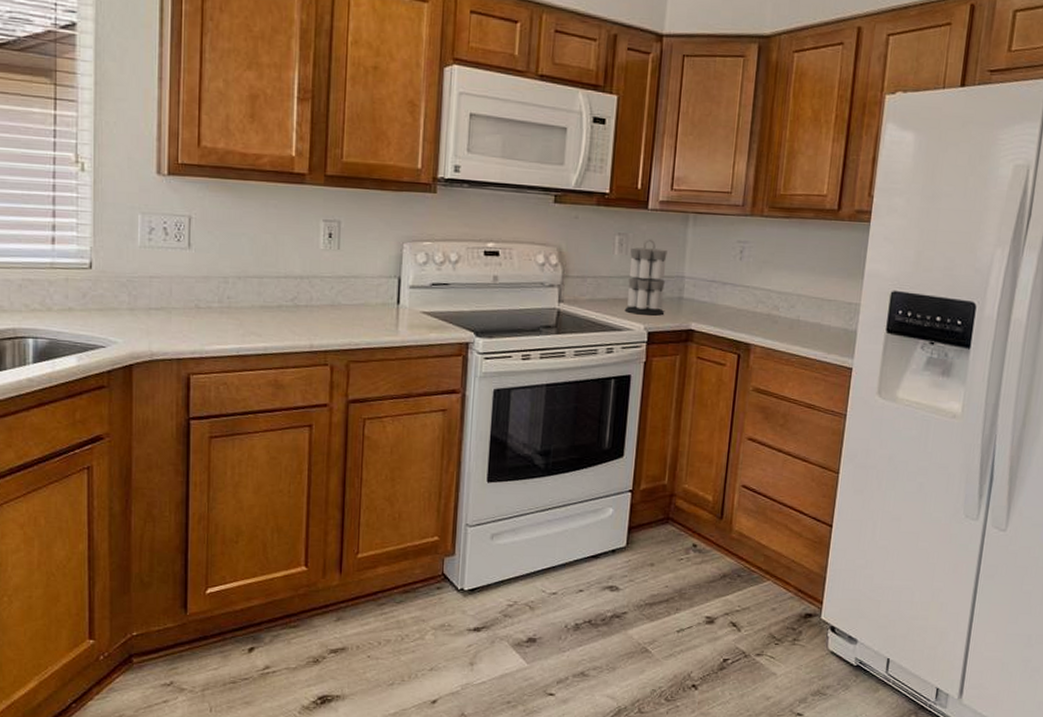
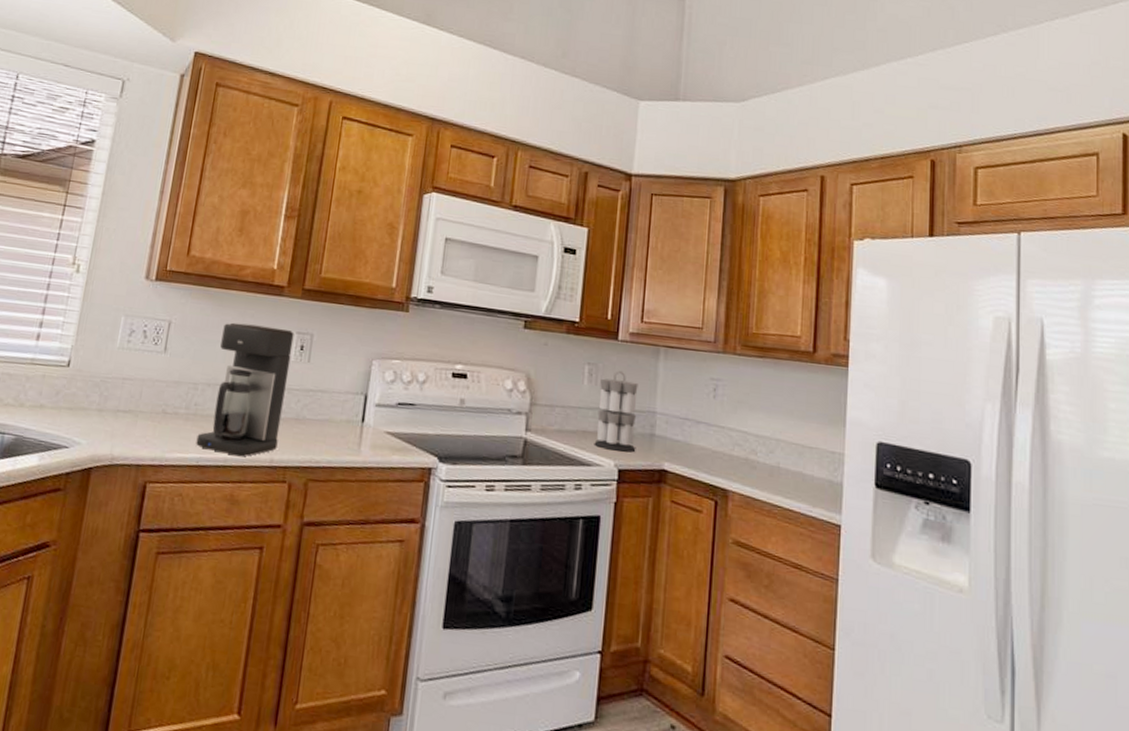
coffee maker: none [234,214,321,345] -> present [196,322,294,457]

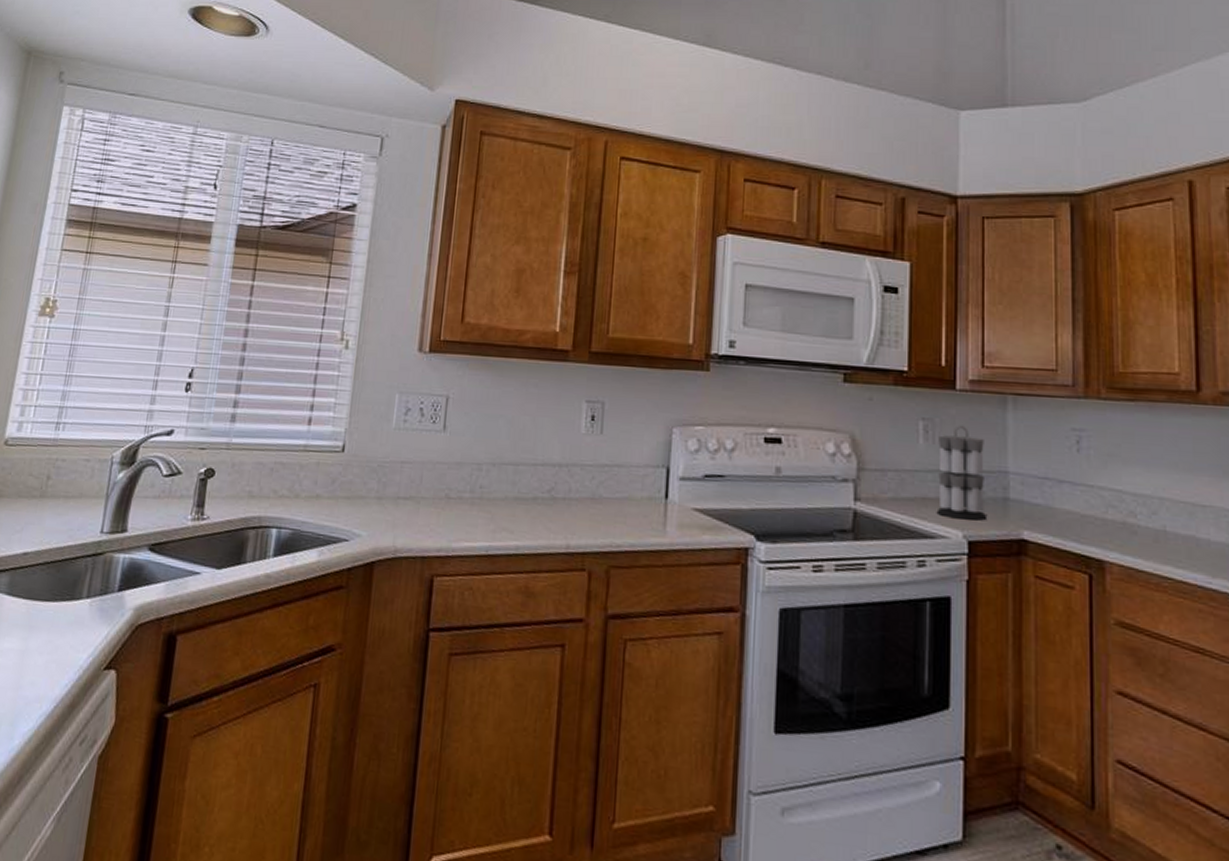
coffee maker: present [196,322,294,457] -> none [484,394,584,544]

